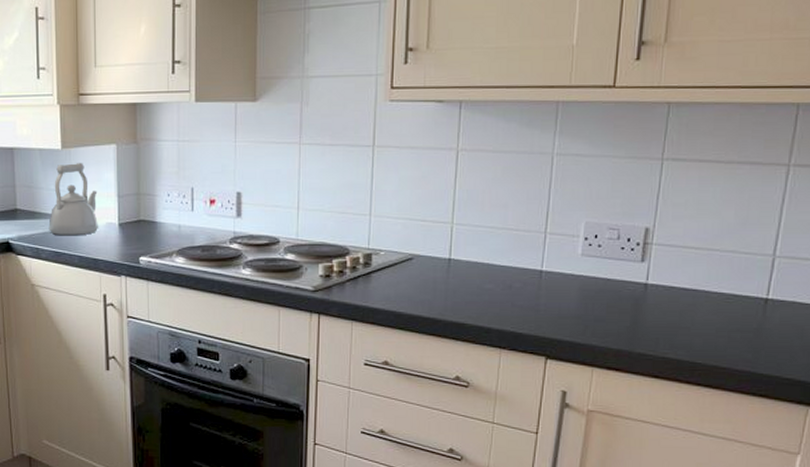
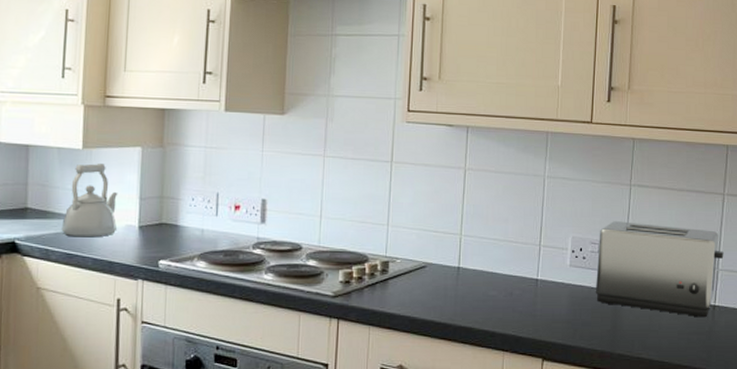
toaster: none [612,202,784,313] -> present [595,221,724,318]

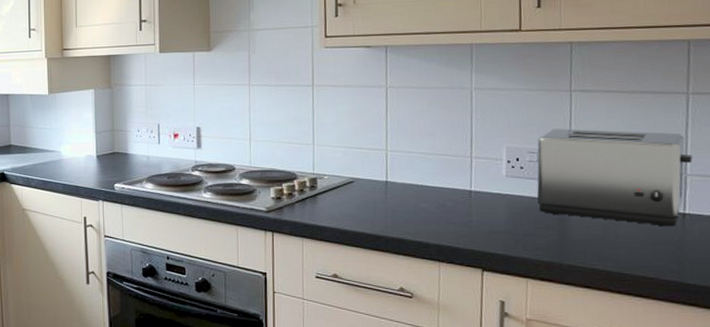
kettle: present [61,162,118,238] -> none [37,104,80,167]

